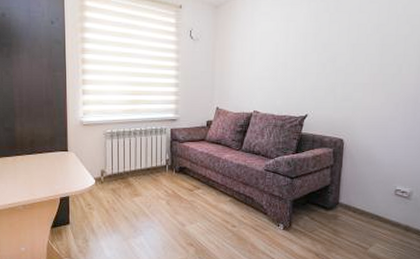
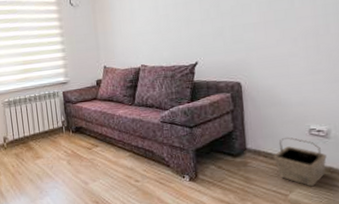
basket: none [361,195,406,242] -> present [273,137,327,187]

